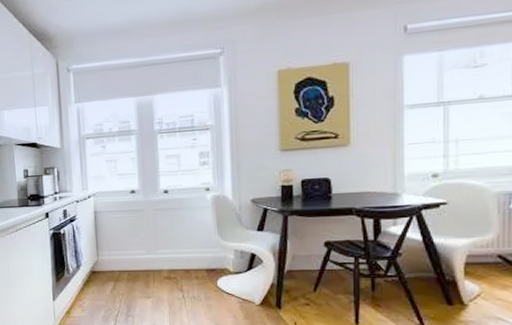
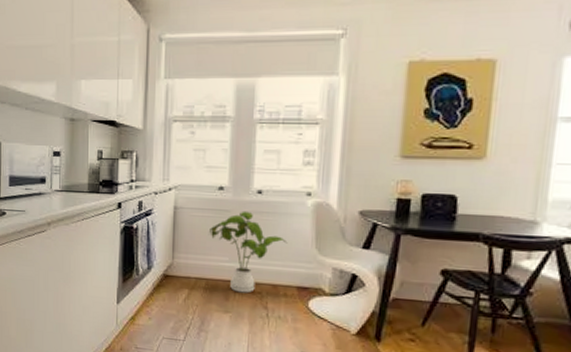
house plant: none [126,209,194,280] -> present [208,211,288,293]

